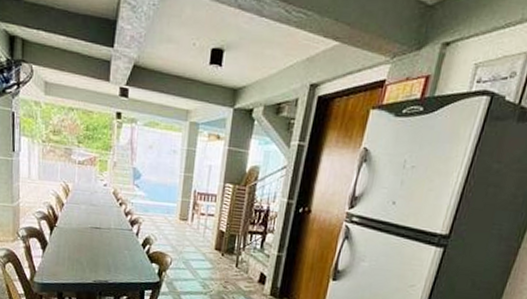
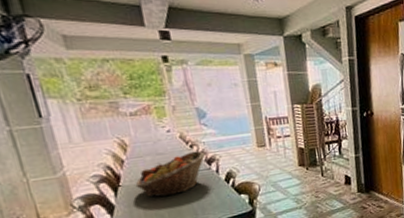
fruit basket: none [67,209,131,248] -> present [135,151,206,198]

